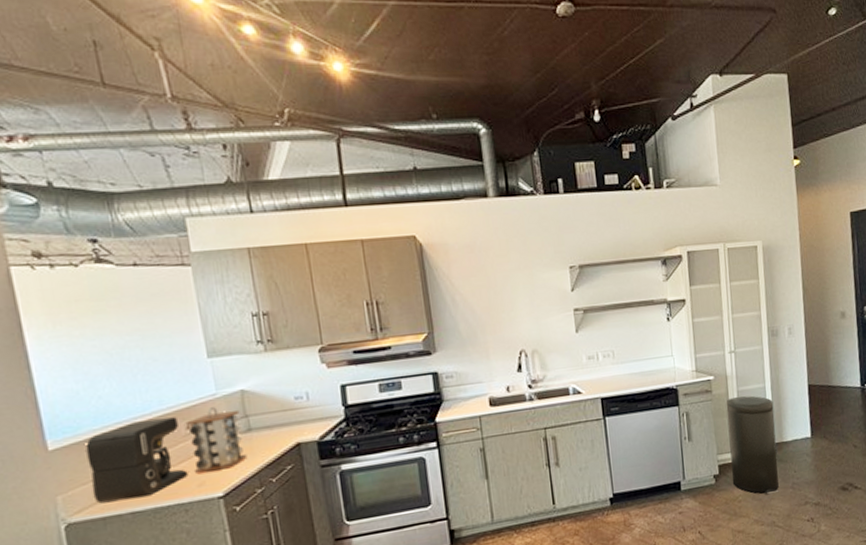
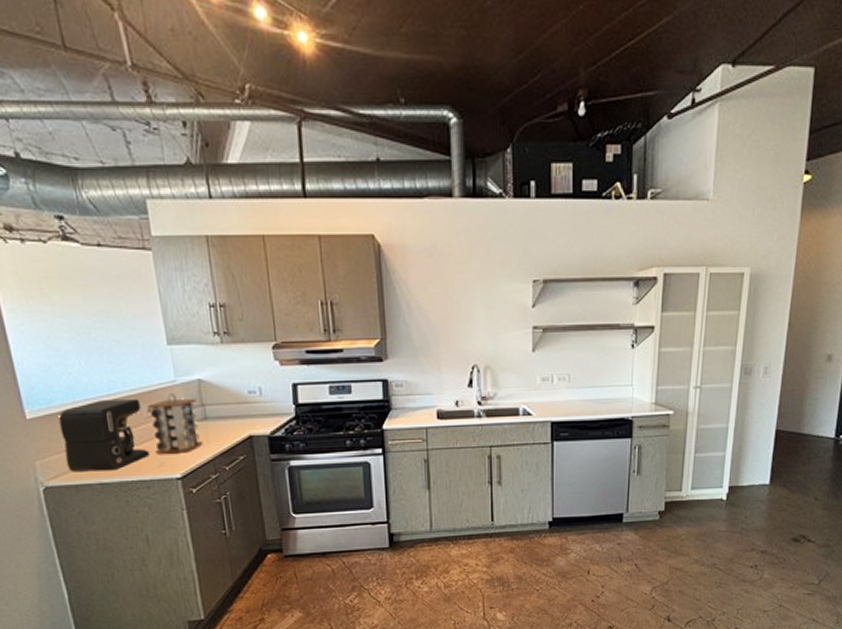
pedal bin: present [726,395,779,495] -> none [677,435,734,537]

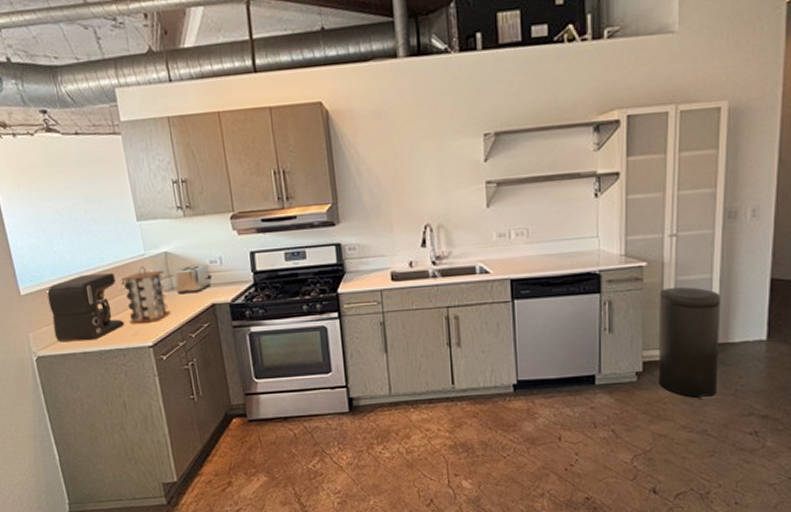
toaster: none [206,394,249,425] -> present [173,264,211,295]
pedal bin: none [677,435,734,537] -> present [658,287,721,400]

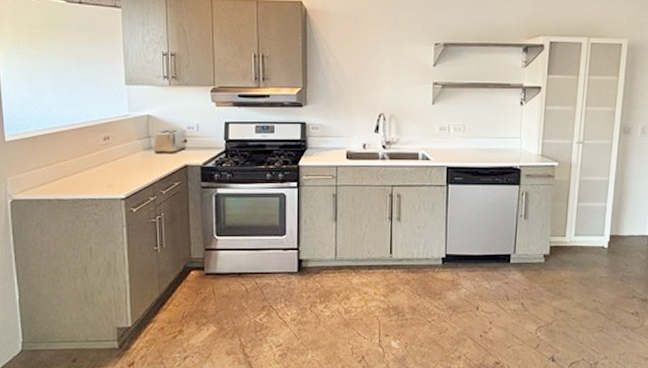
coffee maker: present [47,273,125,343] -> none [31,128,101,189]
spice rack: present [121,266,171,324] -> none [103,126,146,177]
pedal bin: present [658,287,721,400] -> none [561,186,615,282]

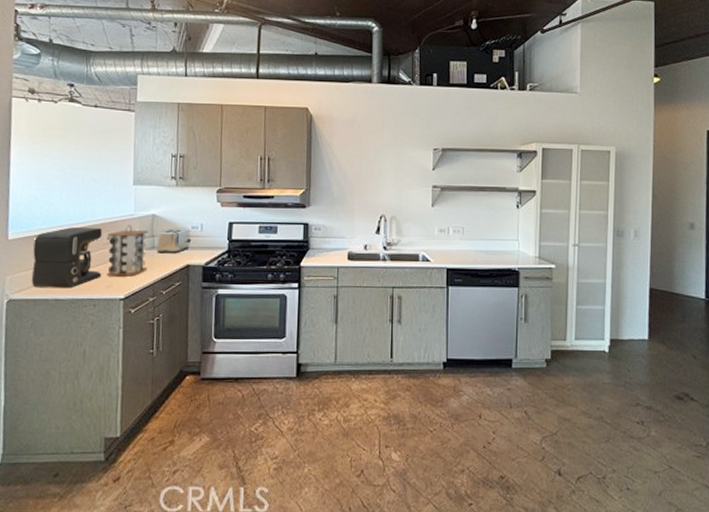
coffee maker: none [31,128,101,189] -> present [32,227,102,289]
spice rack: none [103,126,146,177] -> present [106,225,149,277]

